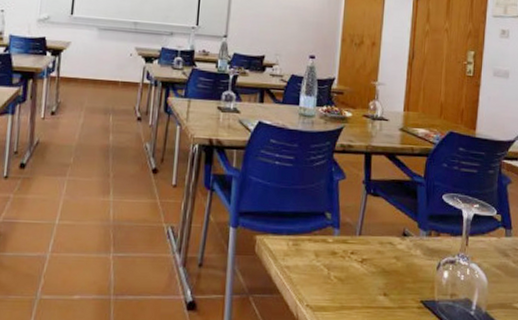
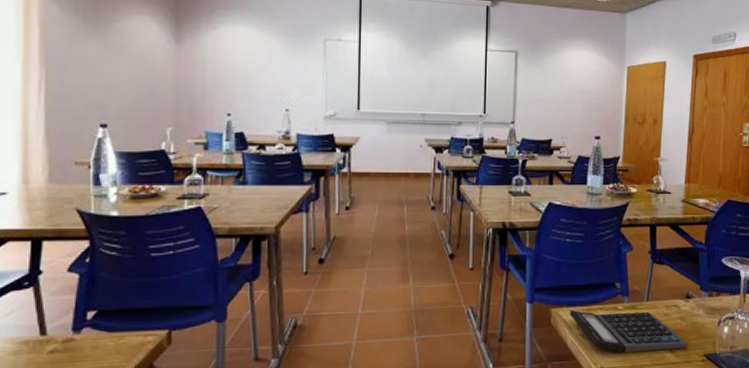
calculator: none [275,238,403,292] -> present [569,309,688,353]

